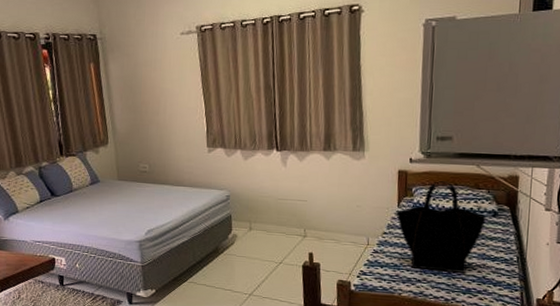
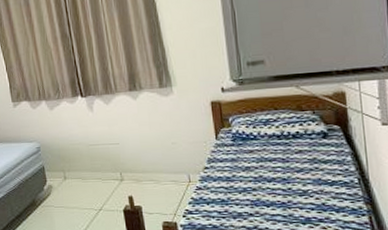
tote bag: present [396,180,487,273] -> none [215,106,316,203]

